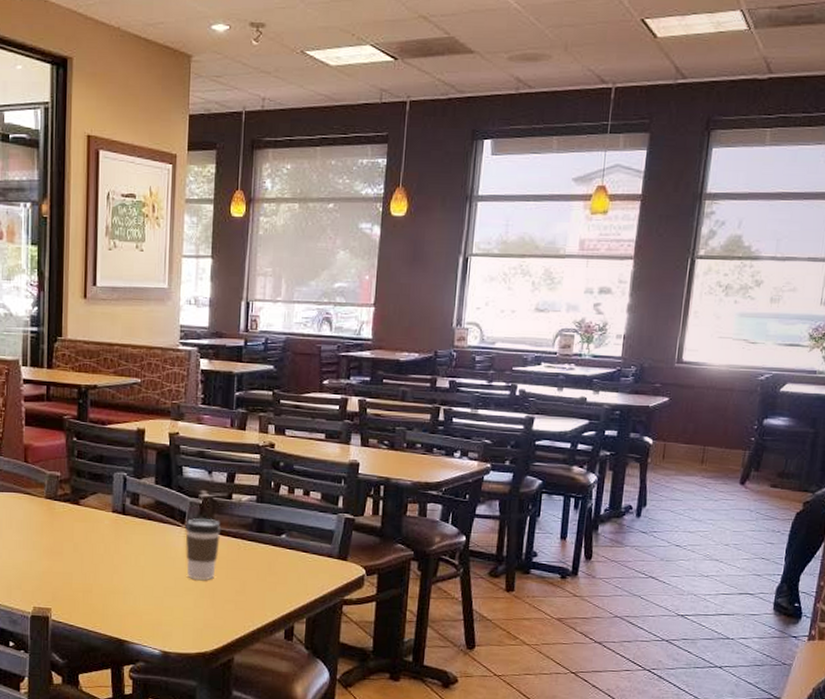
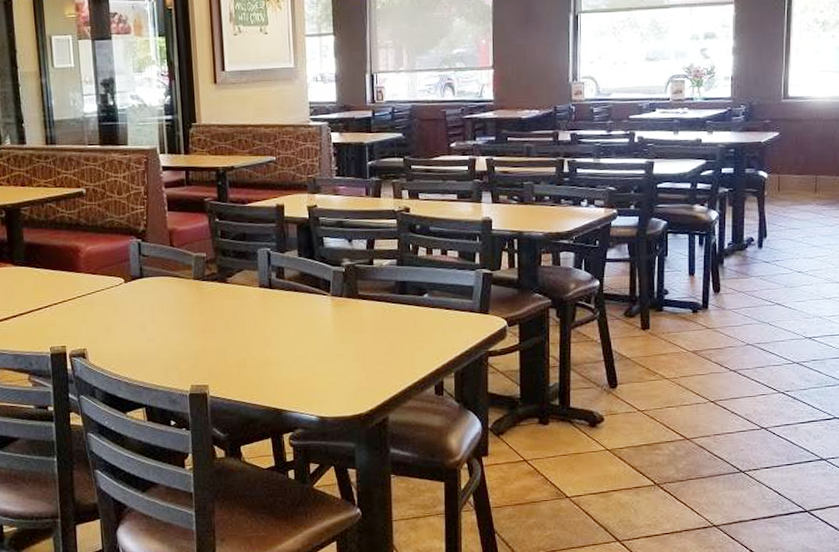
coffee cup: present [185,518,222,581] -> none [331,285,366,346]

